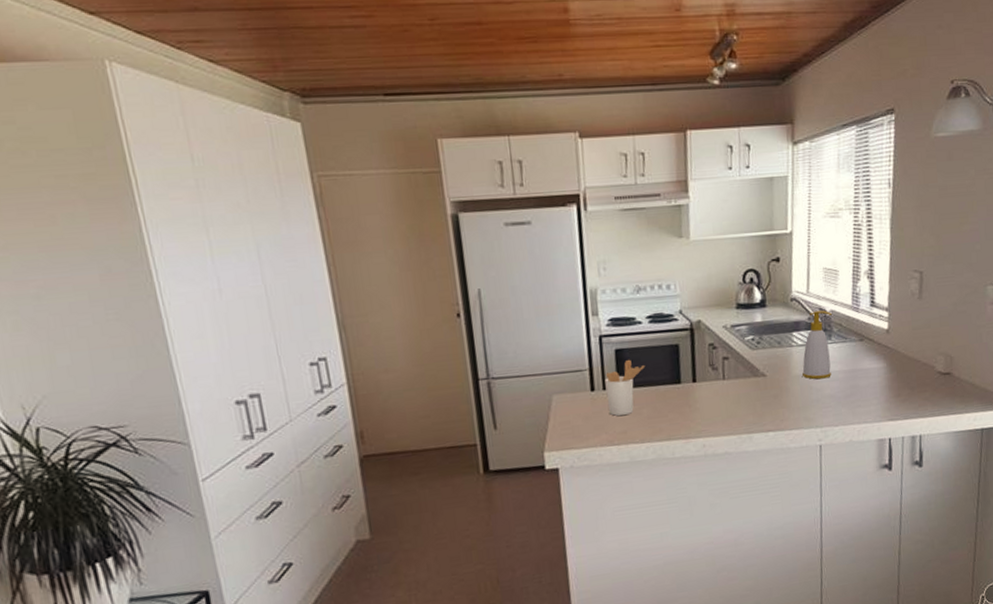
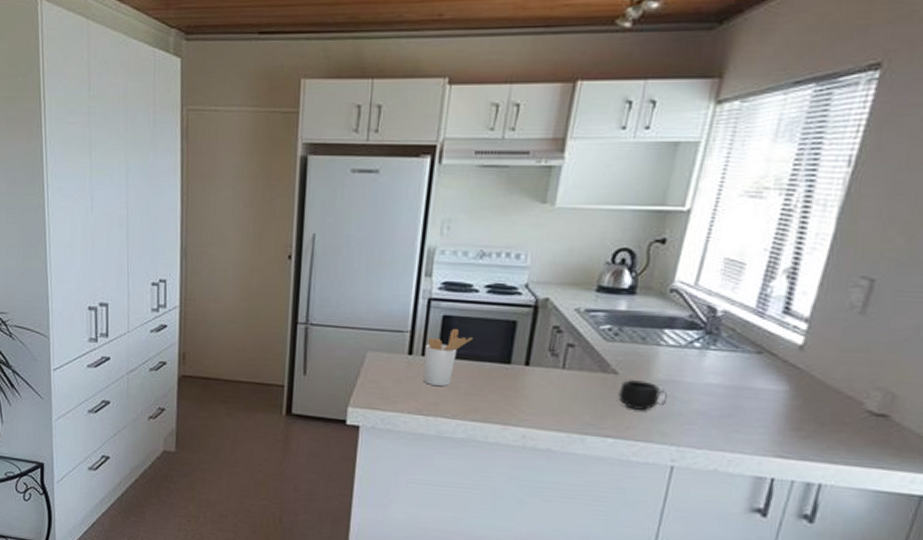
mug: none [770,377,807,404] -> present [618,378,668,410]
soap bottle: present [802,310,832,380] -> none [667,307,724,391]

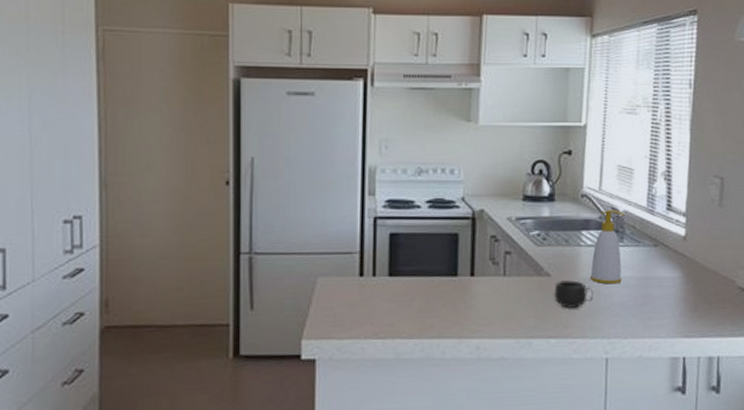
utensil holder: present [423,328,474,387] -> none [375,245,421,307]
soap bottle: none [667,307,724,391] -> present [590,209,625,285]

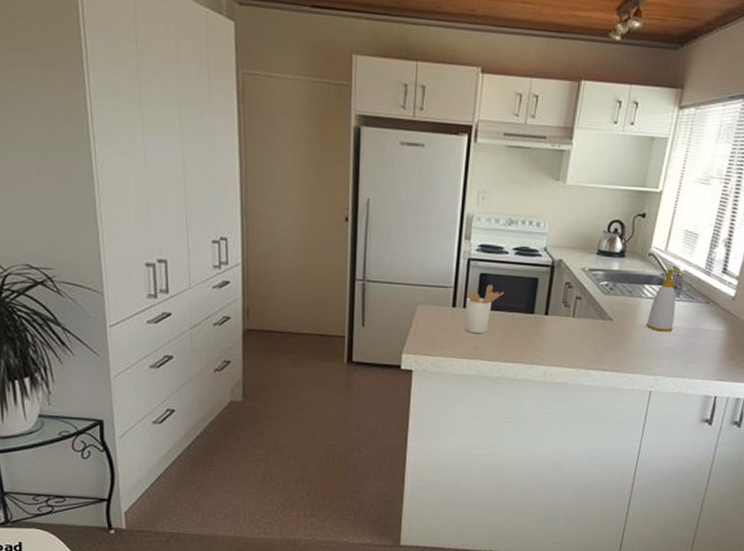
utensil holder: none [375,245,421,307] -> present [465,284,505,334]
mug: present [554,279,594,308] -> none [613,324,648,348]

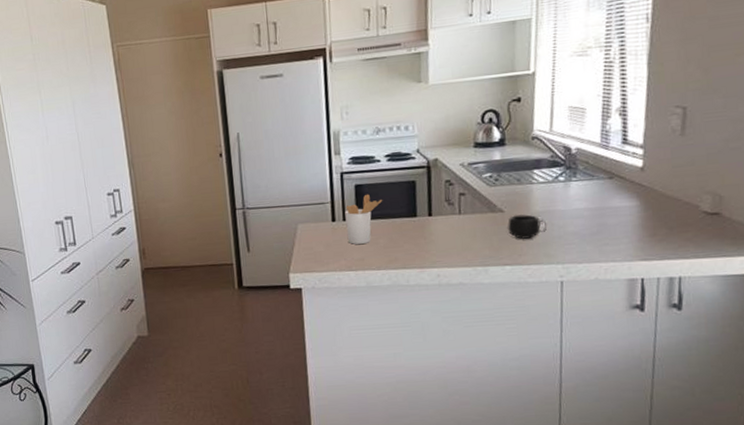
mug: none [613,324,648,348] -> present [508,213,548,239]
soap bottle: present [646,268,685,332] -> none [543,148,578,217]

